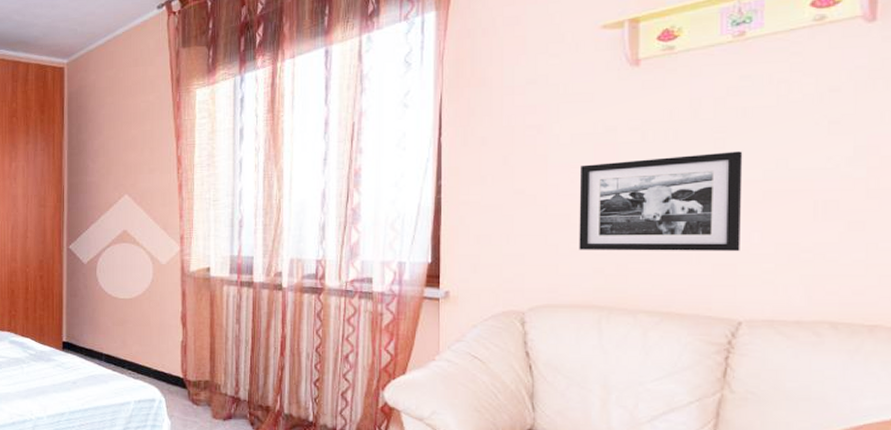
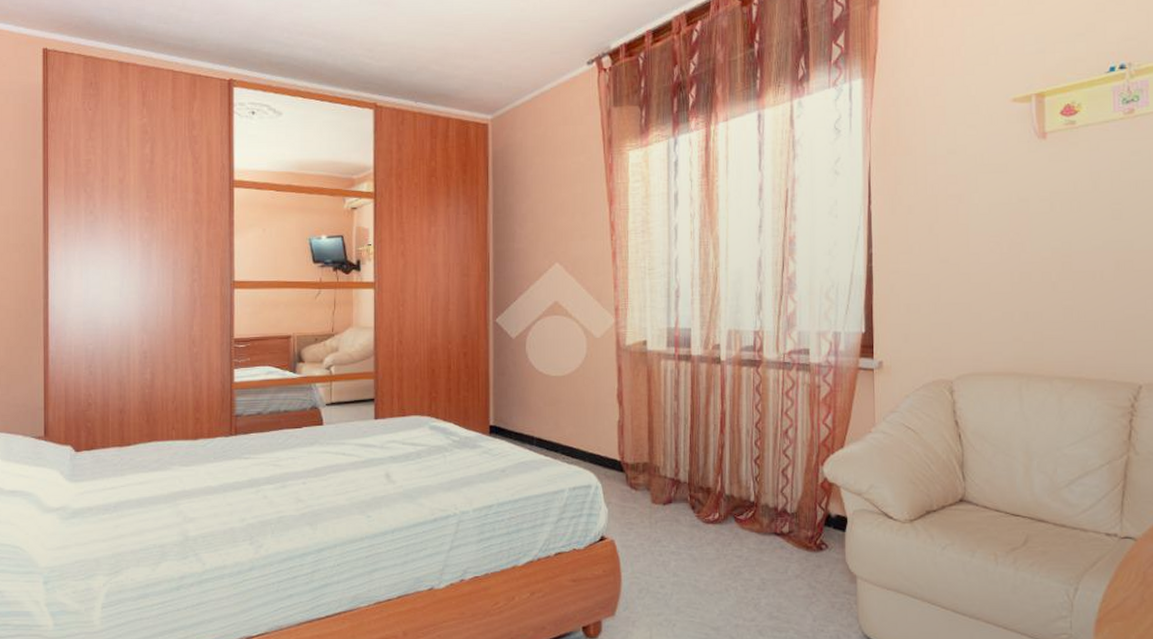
picture frame: present [579,151,743,251] -> none [998,222,1138,319]

